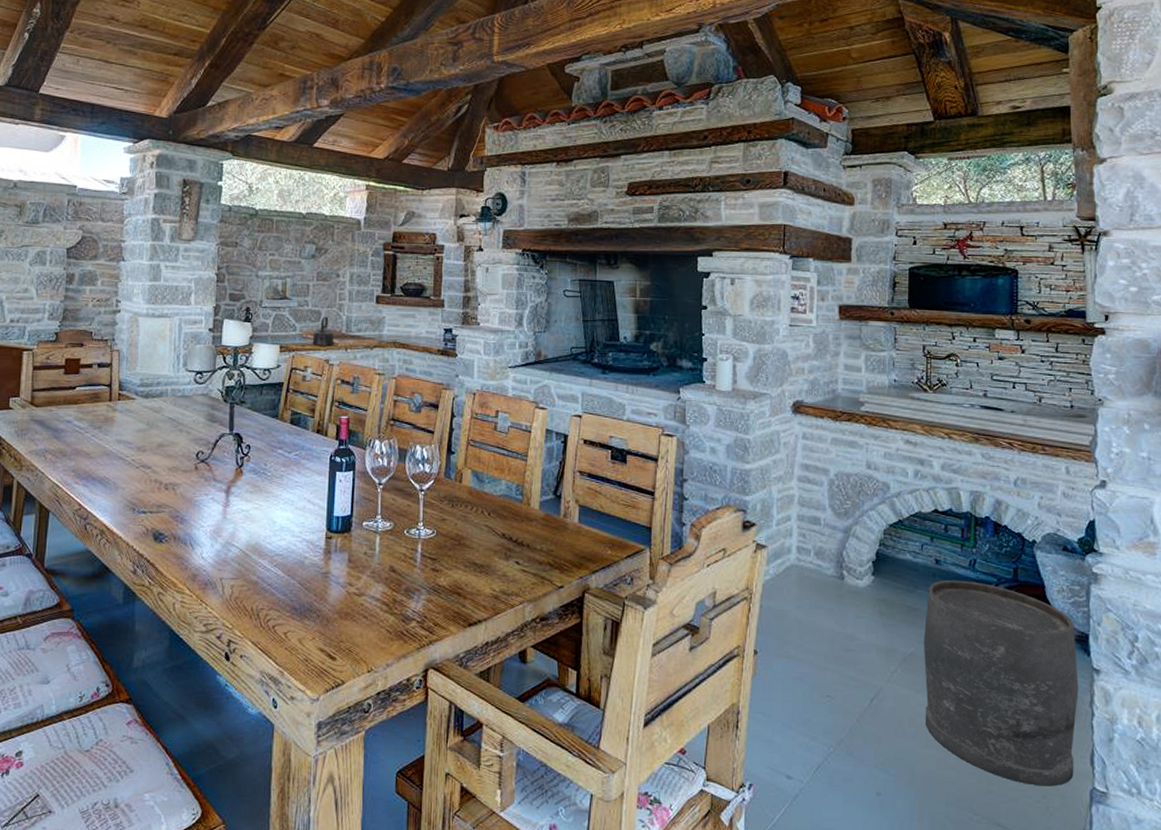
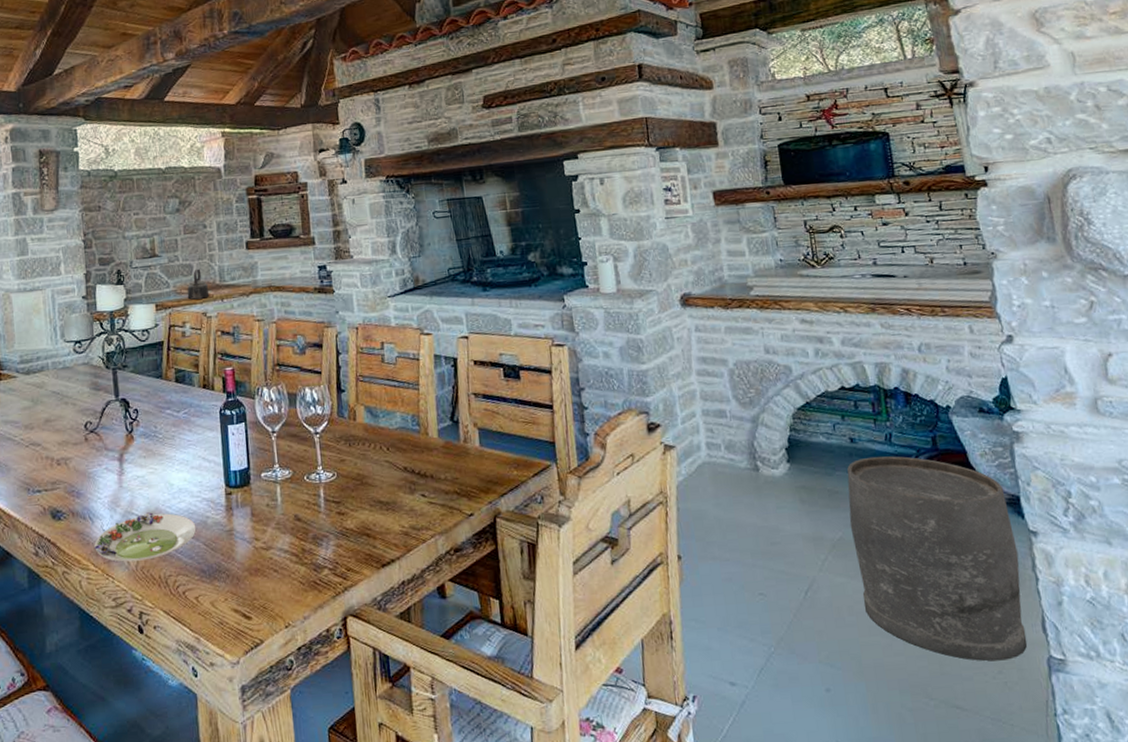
salad plate: none [191,546,293,591] -> present [93,512,197,562]

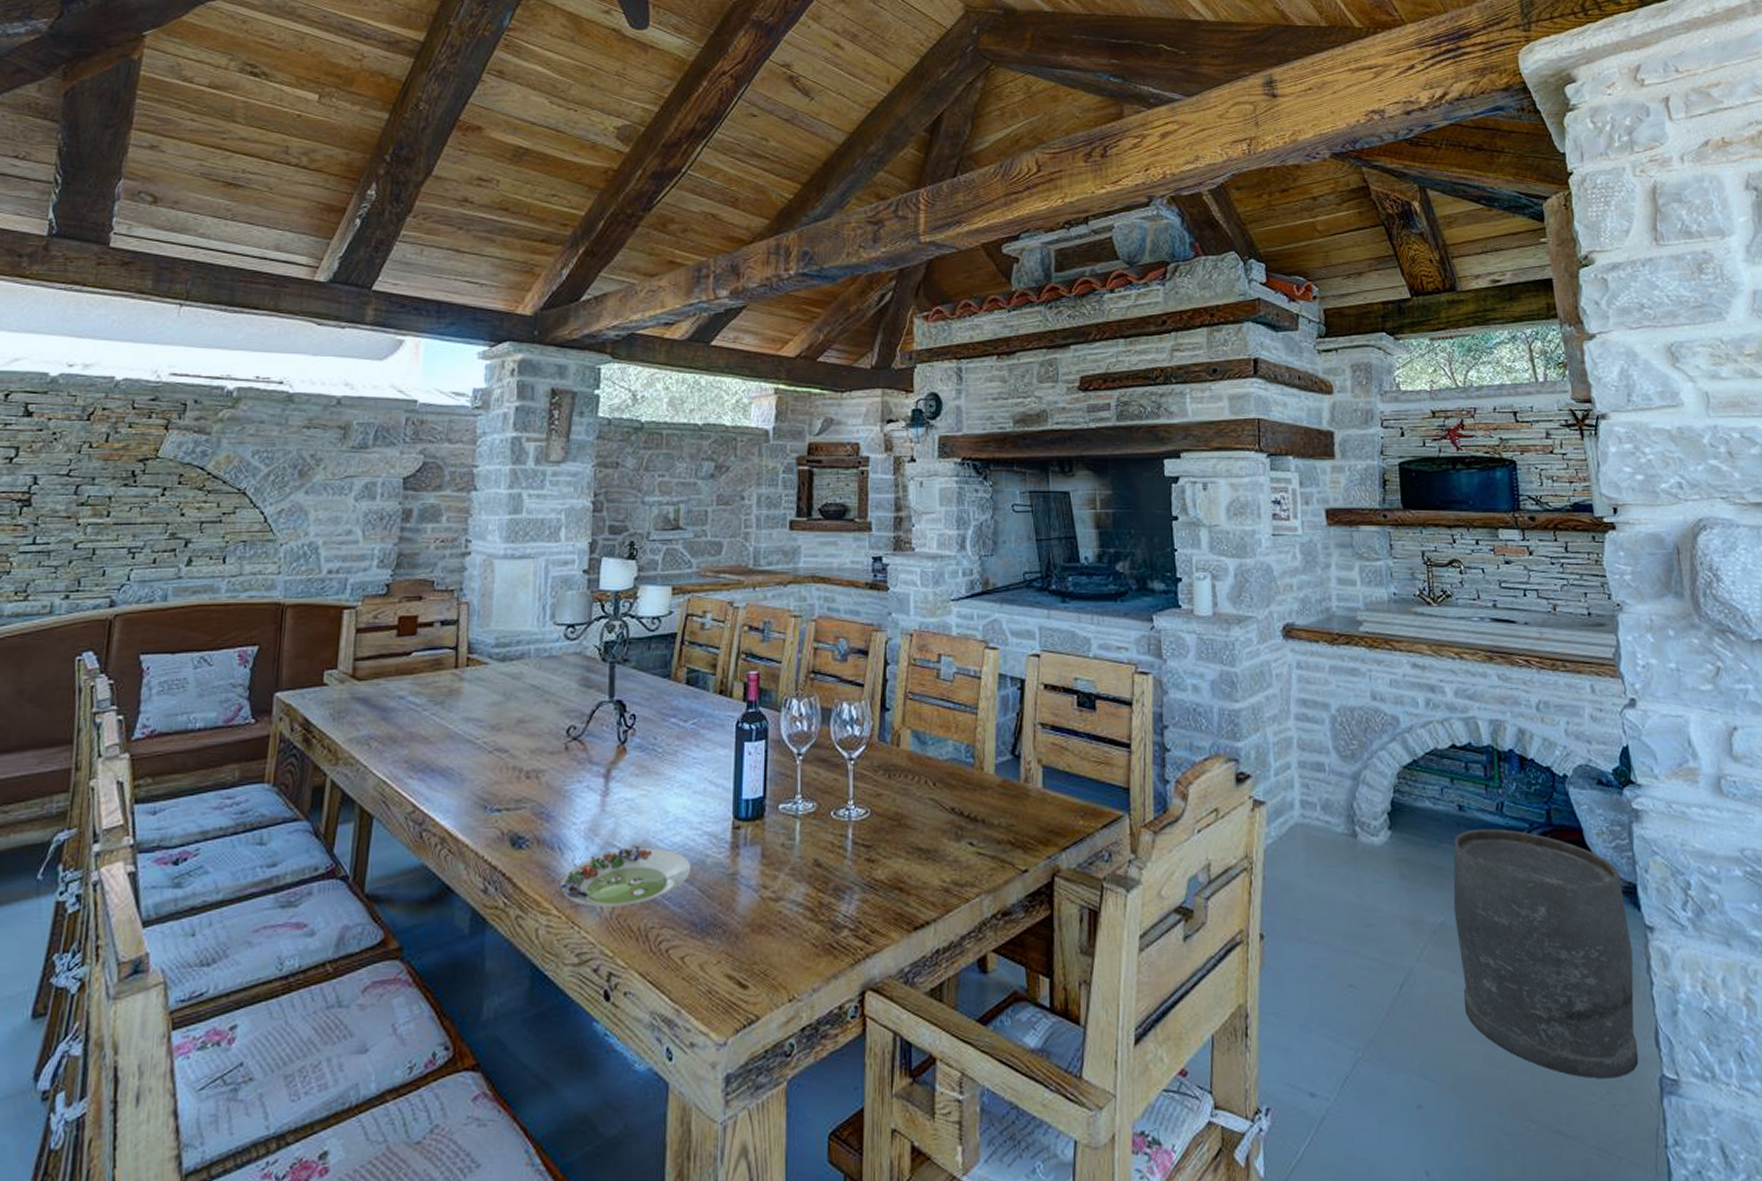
kettle: present [187,268,210,301] -> none [712,548,740,586]

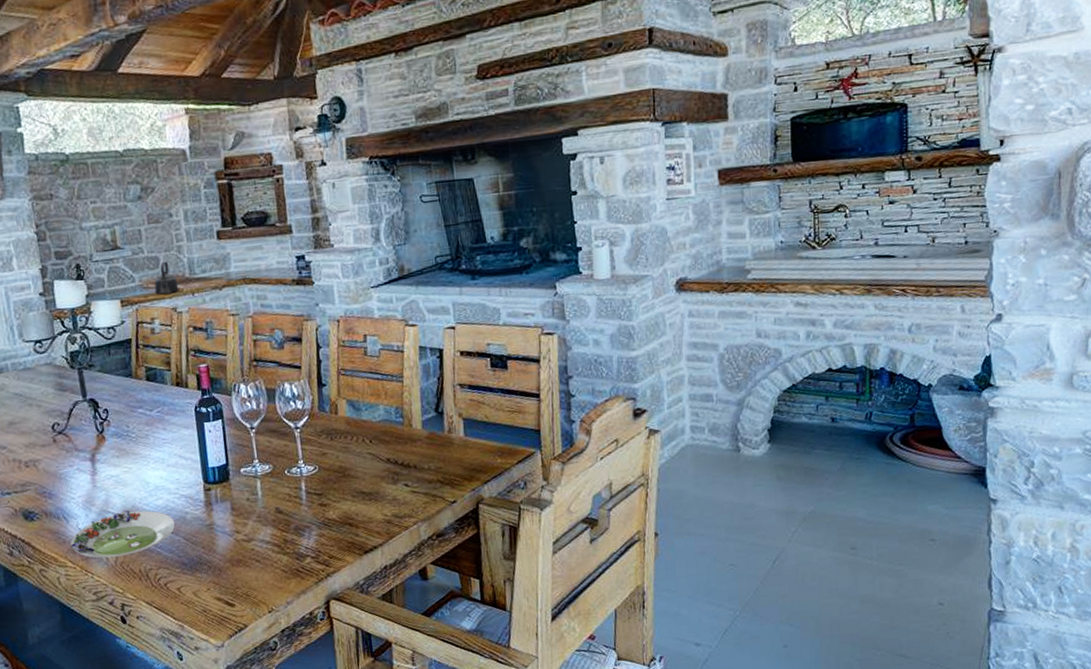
kettle: none [712,548,740,586] -> present [154,261,179,296]
concrete planter: present [1453,828,1639,1079] -> none [822,433,976,616]

